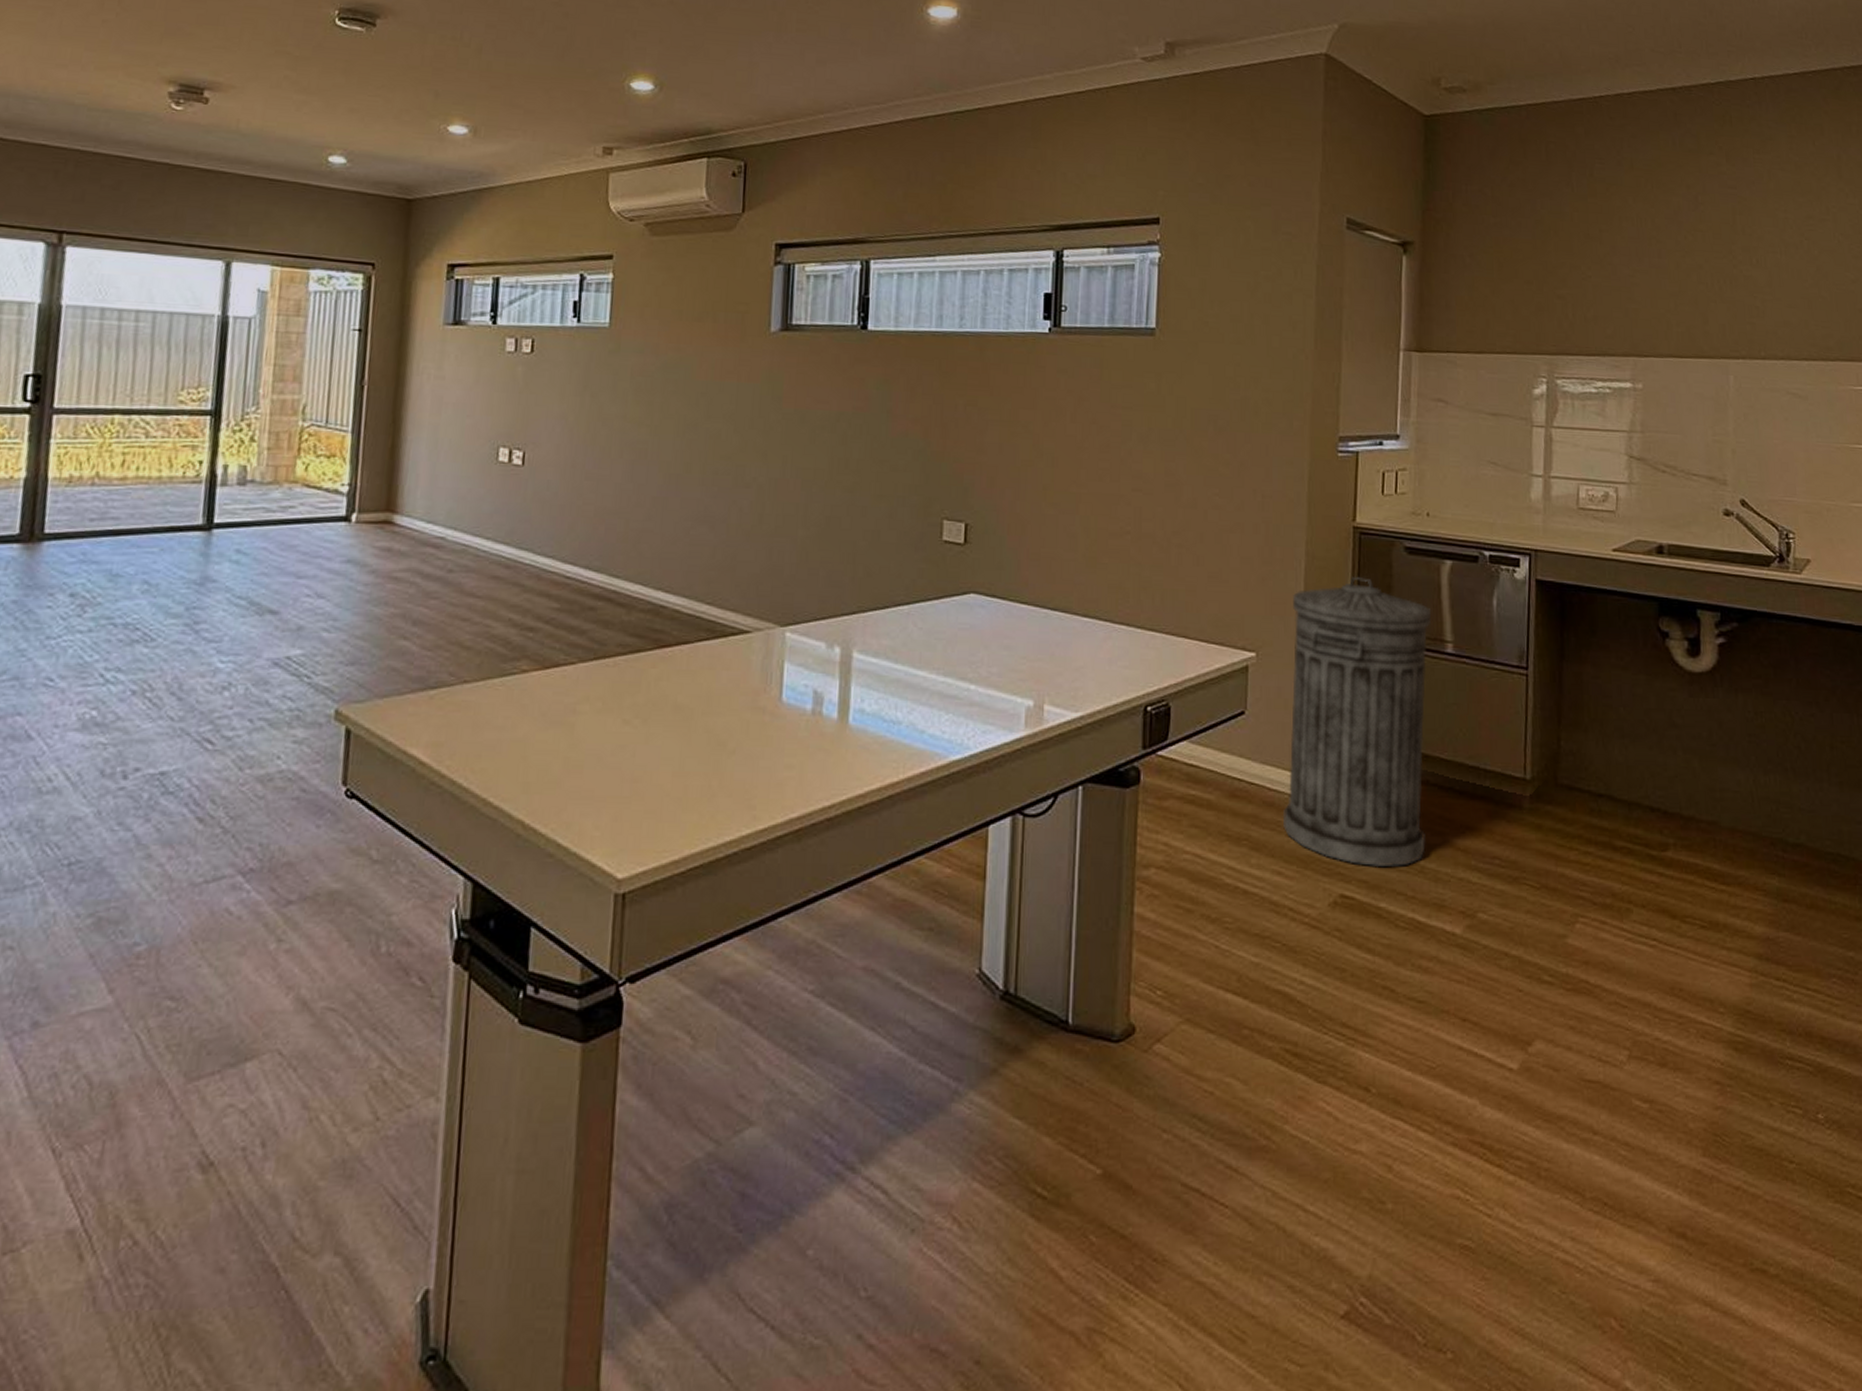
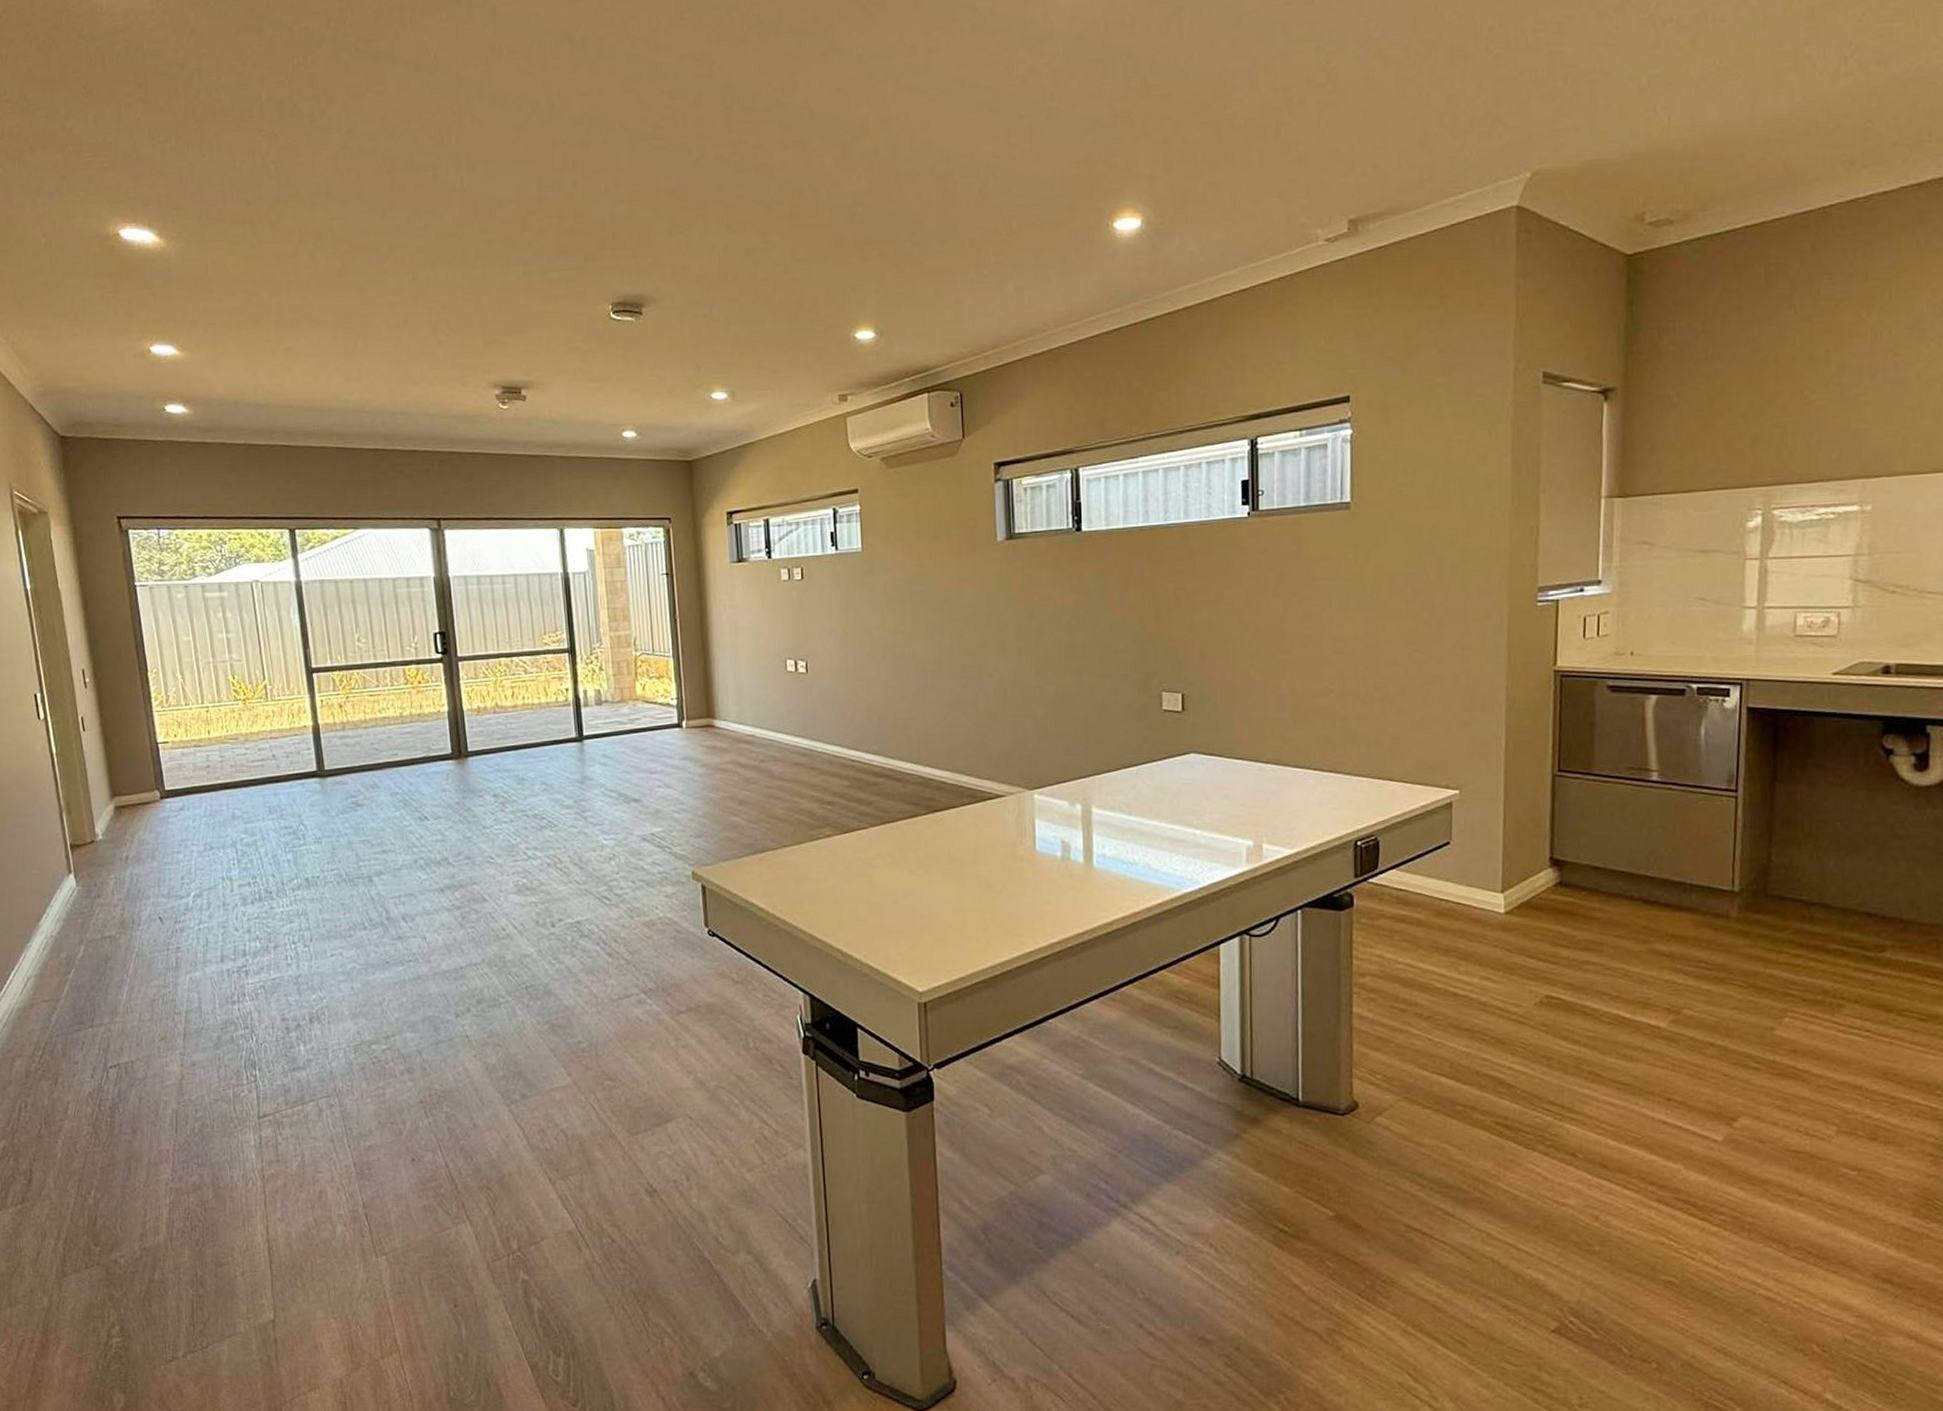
trash can: present [1282,576,1432,868] -> none [1488,715,1636,972]

